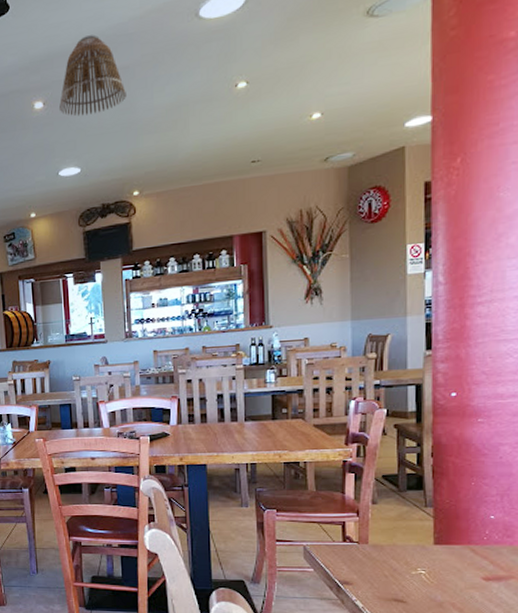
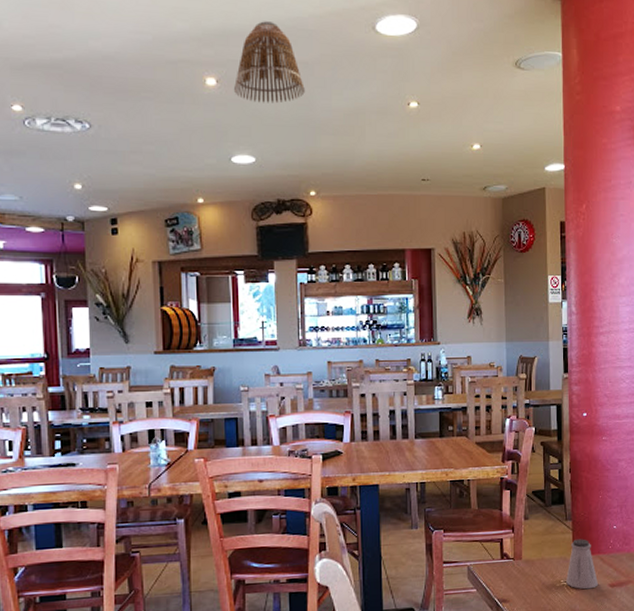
saltshaker: none [424,527,468,581] -> present [566,539,599,590]

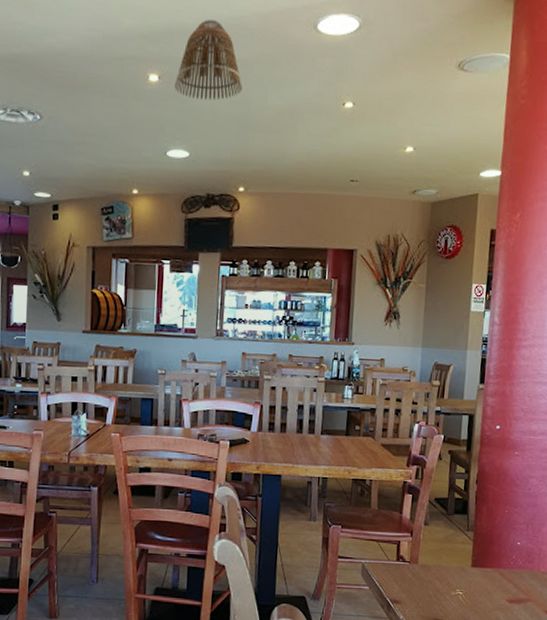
saltshaker: present [566,539,599,590] -> none [461,551,496,602]

